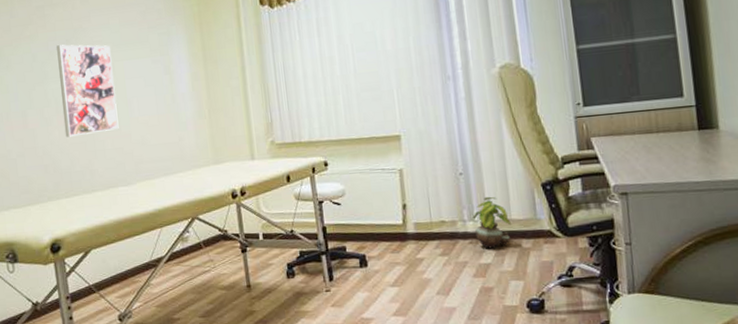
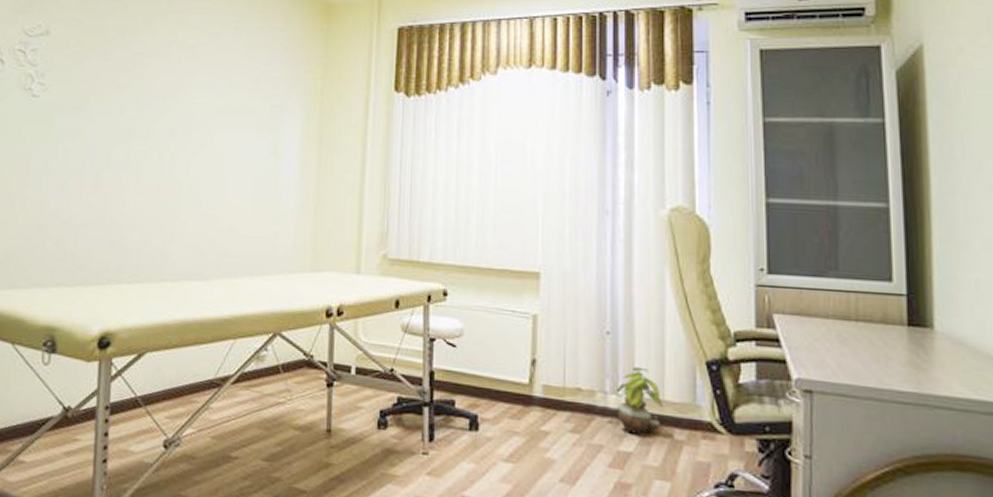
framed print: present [56,44,119,138] -> none [141,101,212,211]

